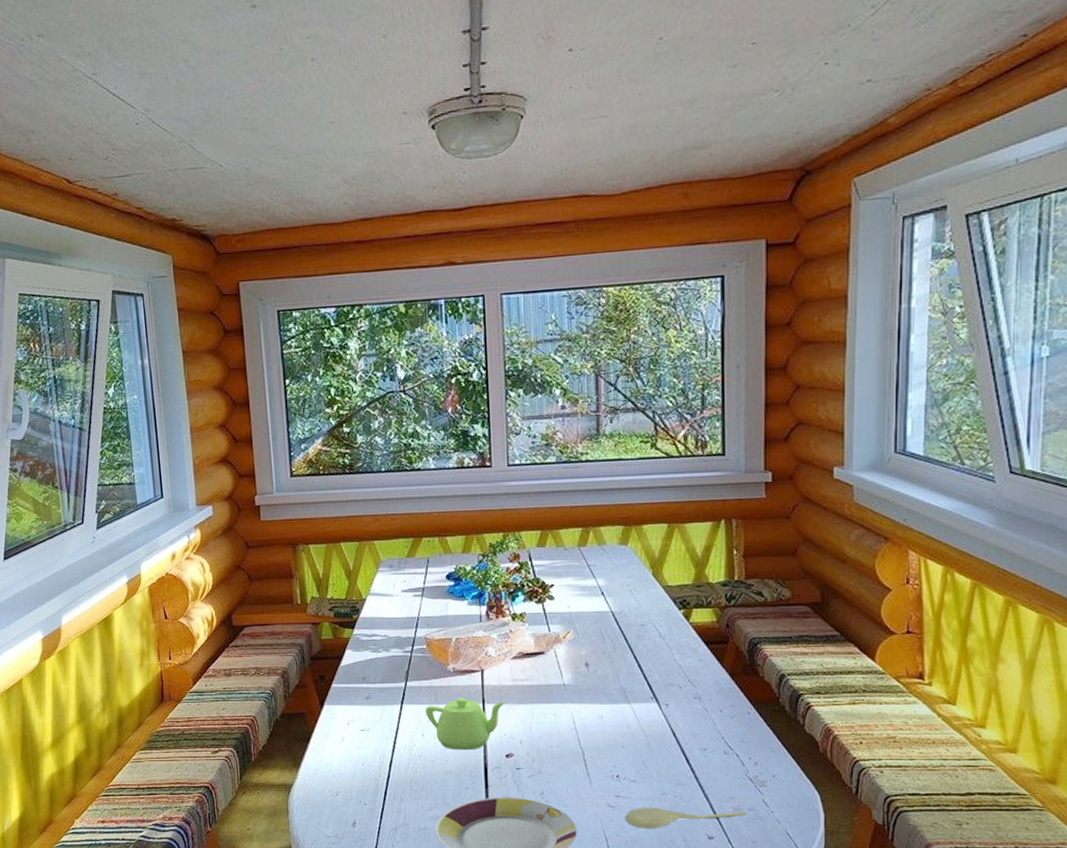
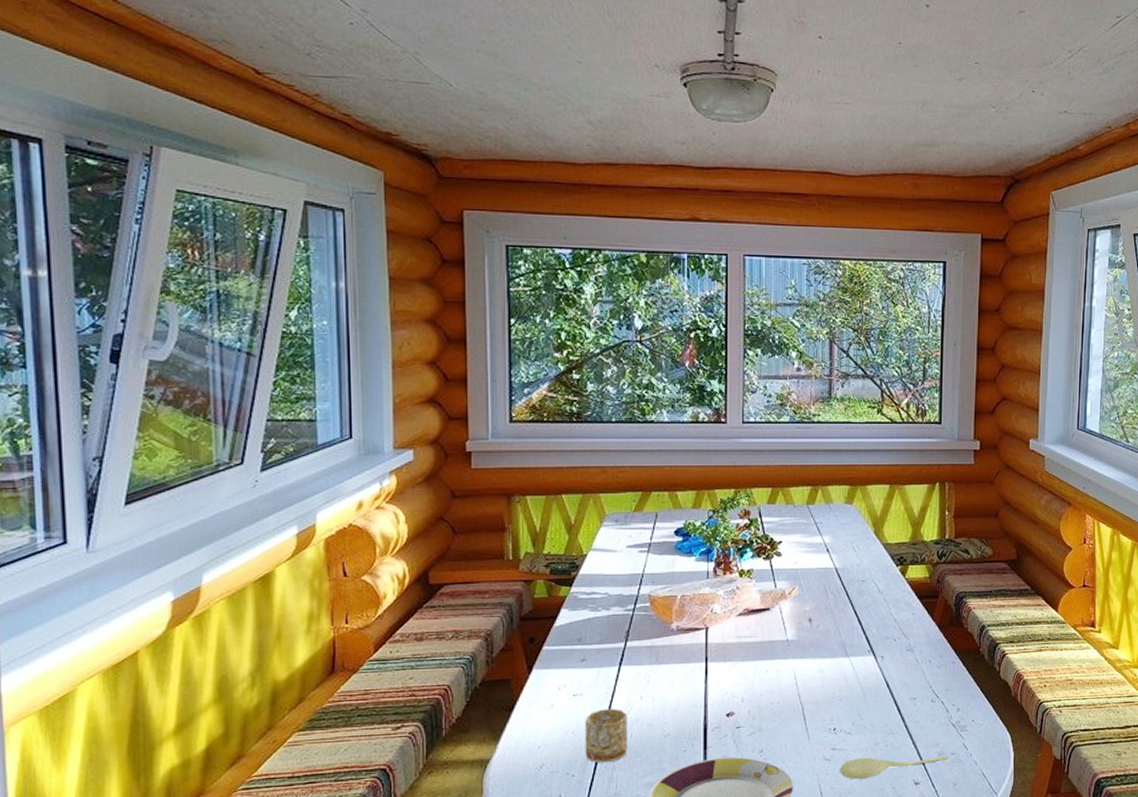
mug: none [373,744,413,795] -> present [585,709,628,764]
teapot: present [425,698,505,751] -> none [645,657,729,712]

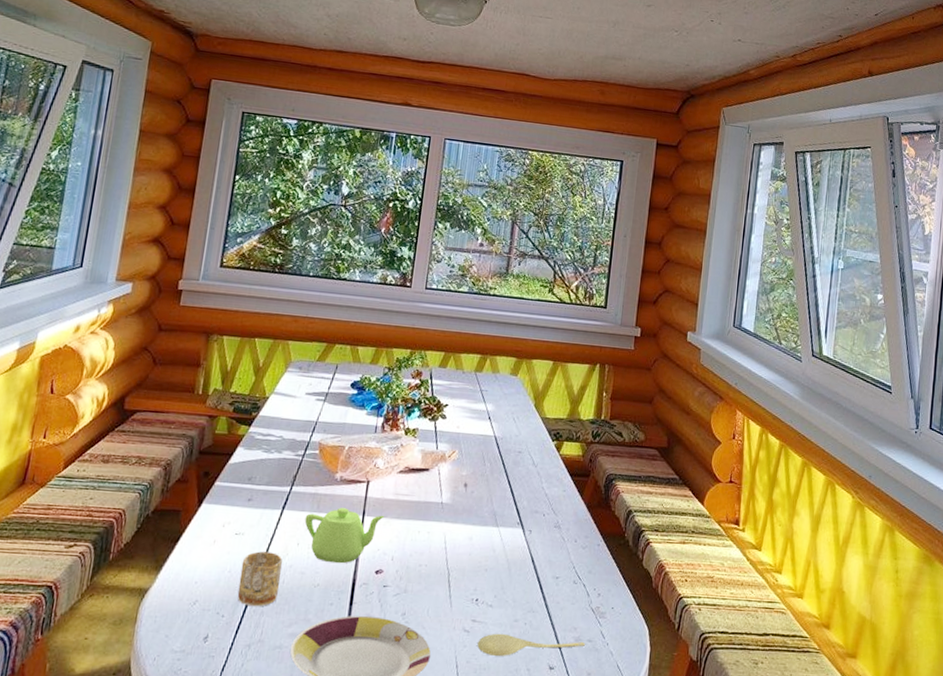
teapot: none [645,657,729,712] -> present [305,508,385,564]

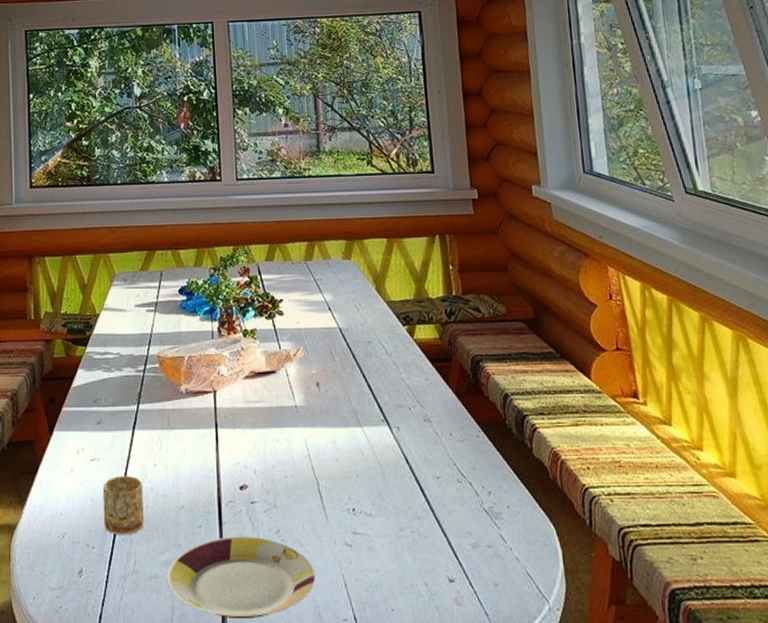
teapot: present [305,508,385,564] -> none [157,422,238,482]
spoon: present [477,633,585,656] -> none [363,545,485,571]

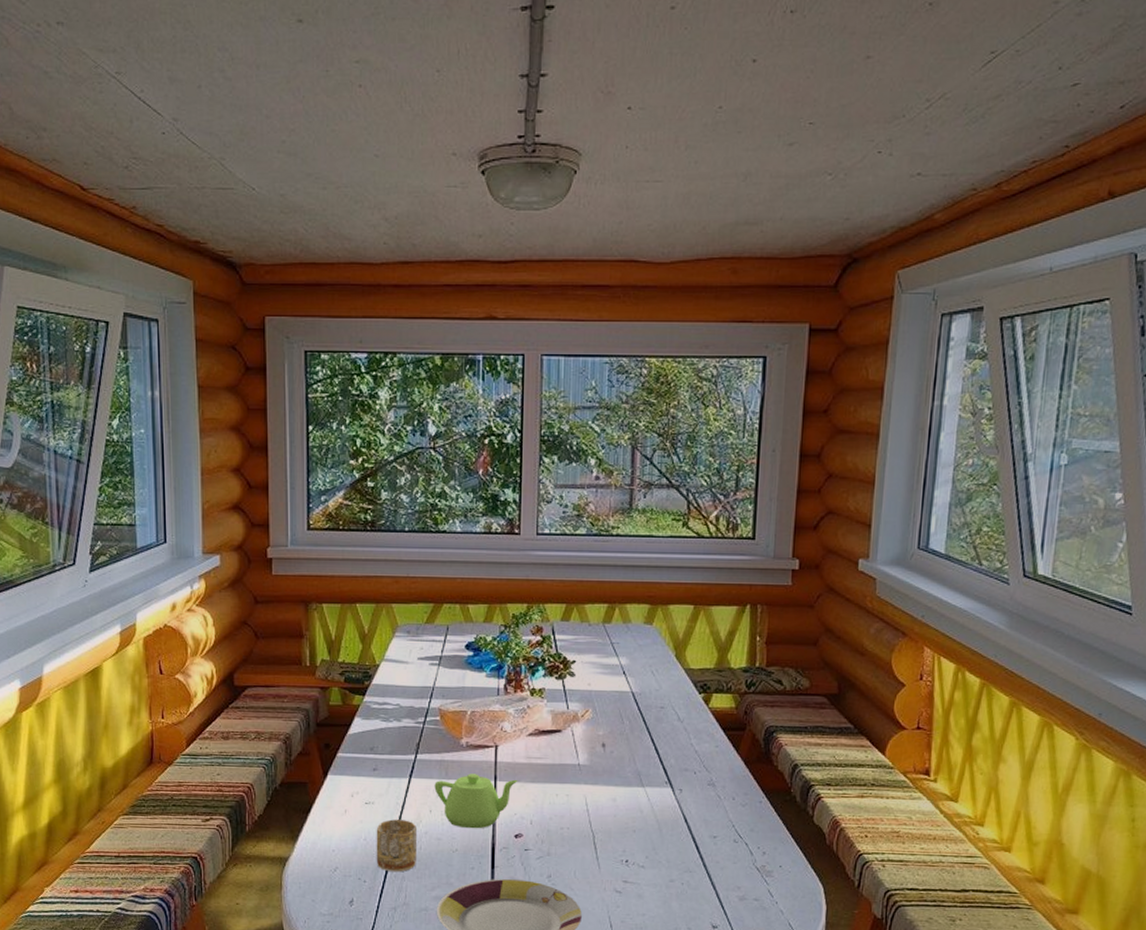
teapot: none [157,422,238,482] -> present [434,774,518,829]

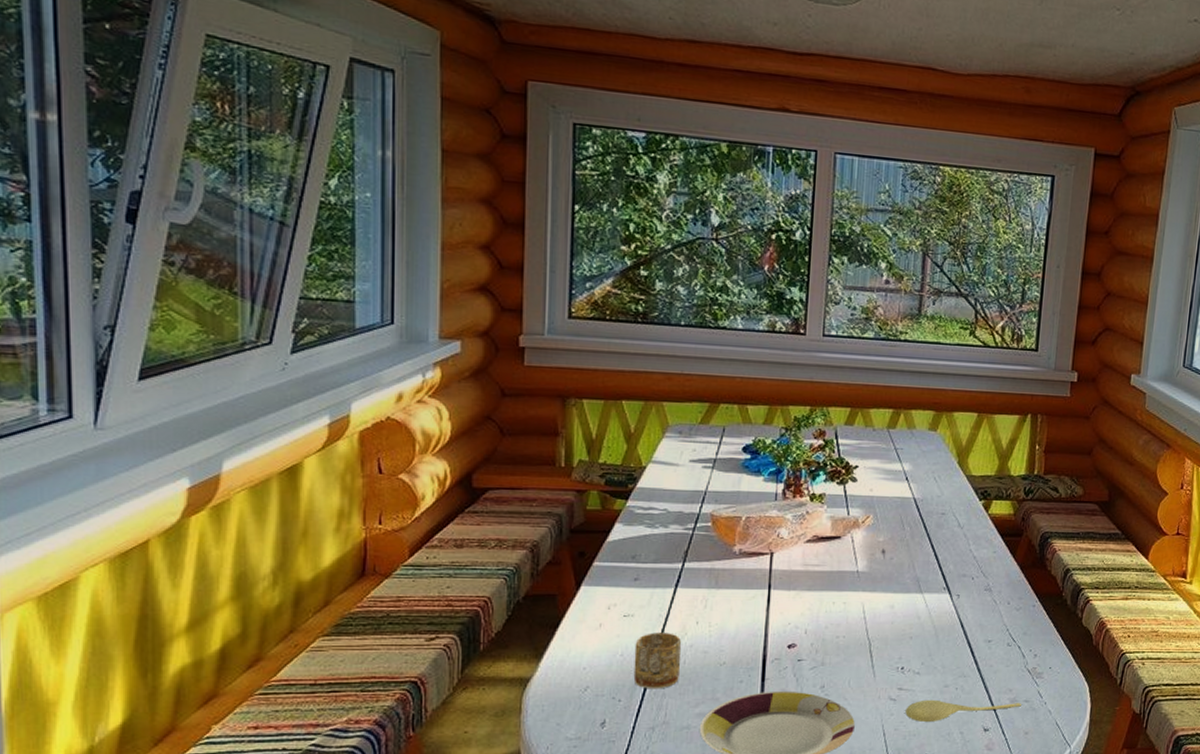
teapot: present [434,774,518,829] -> none [702,582,794,640]
spoon: none [631,893,751,916] -> present [905,699,1021,722]

